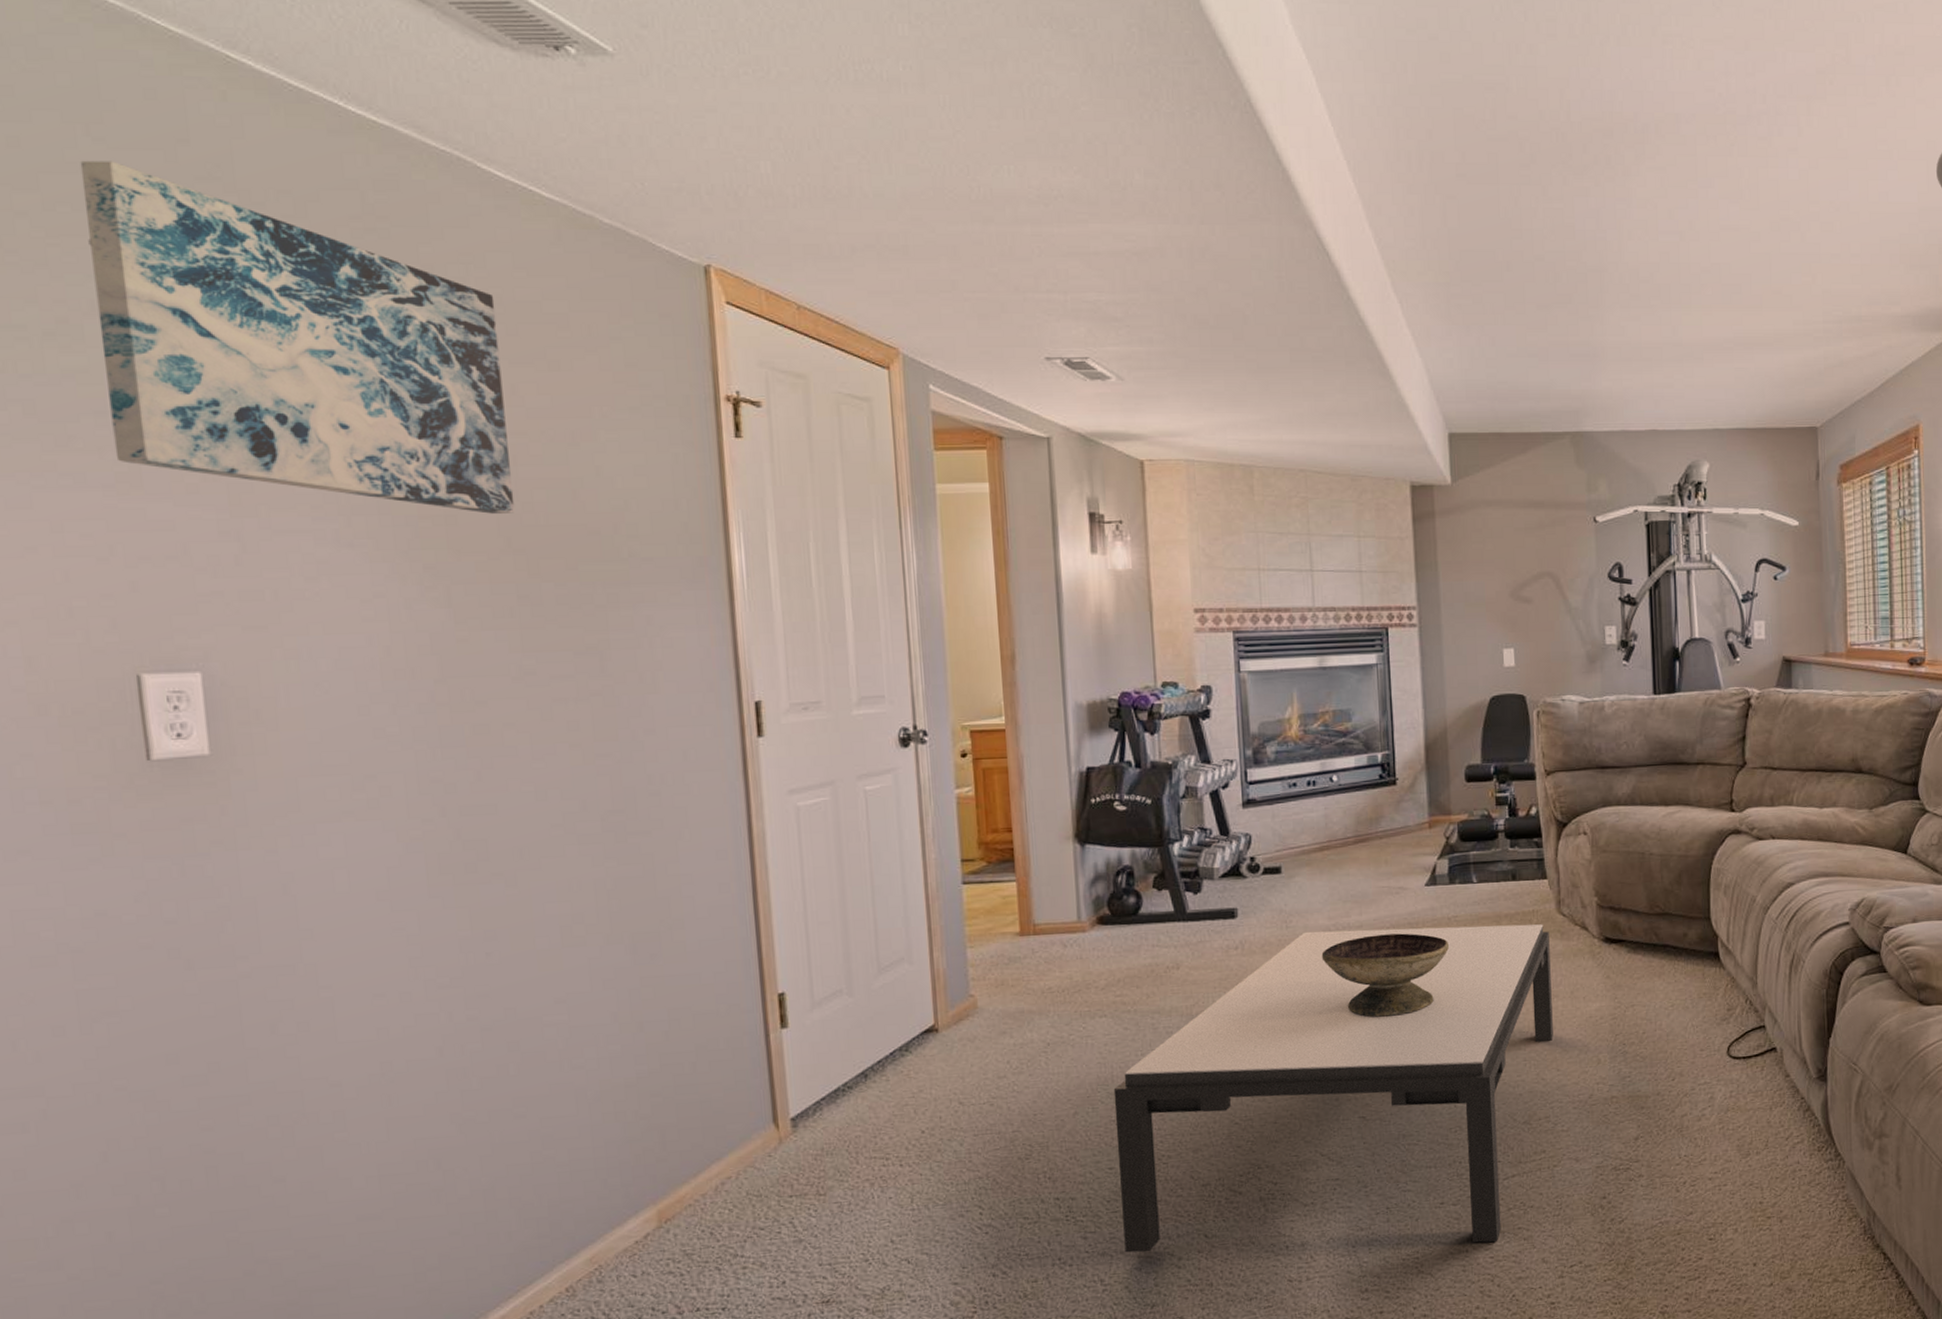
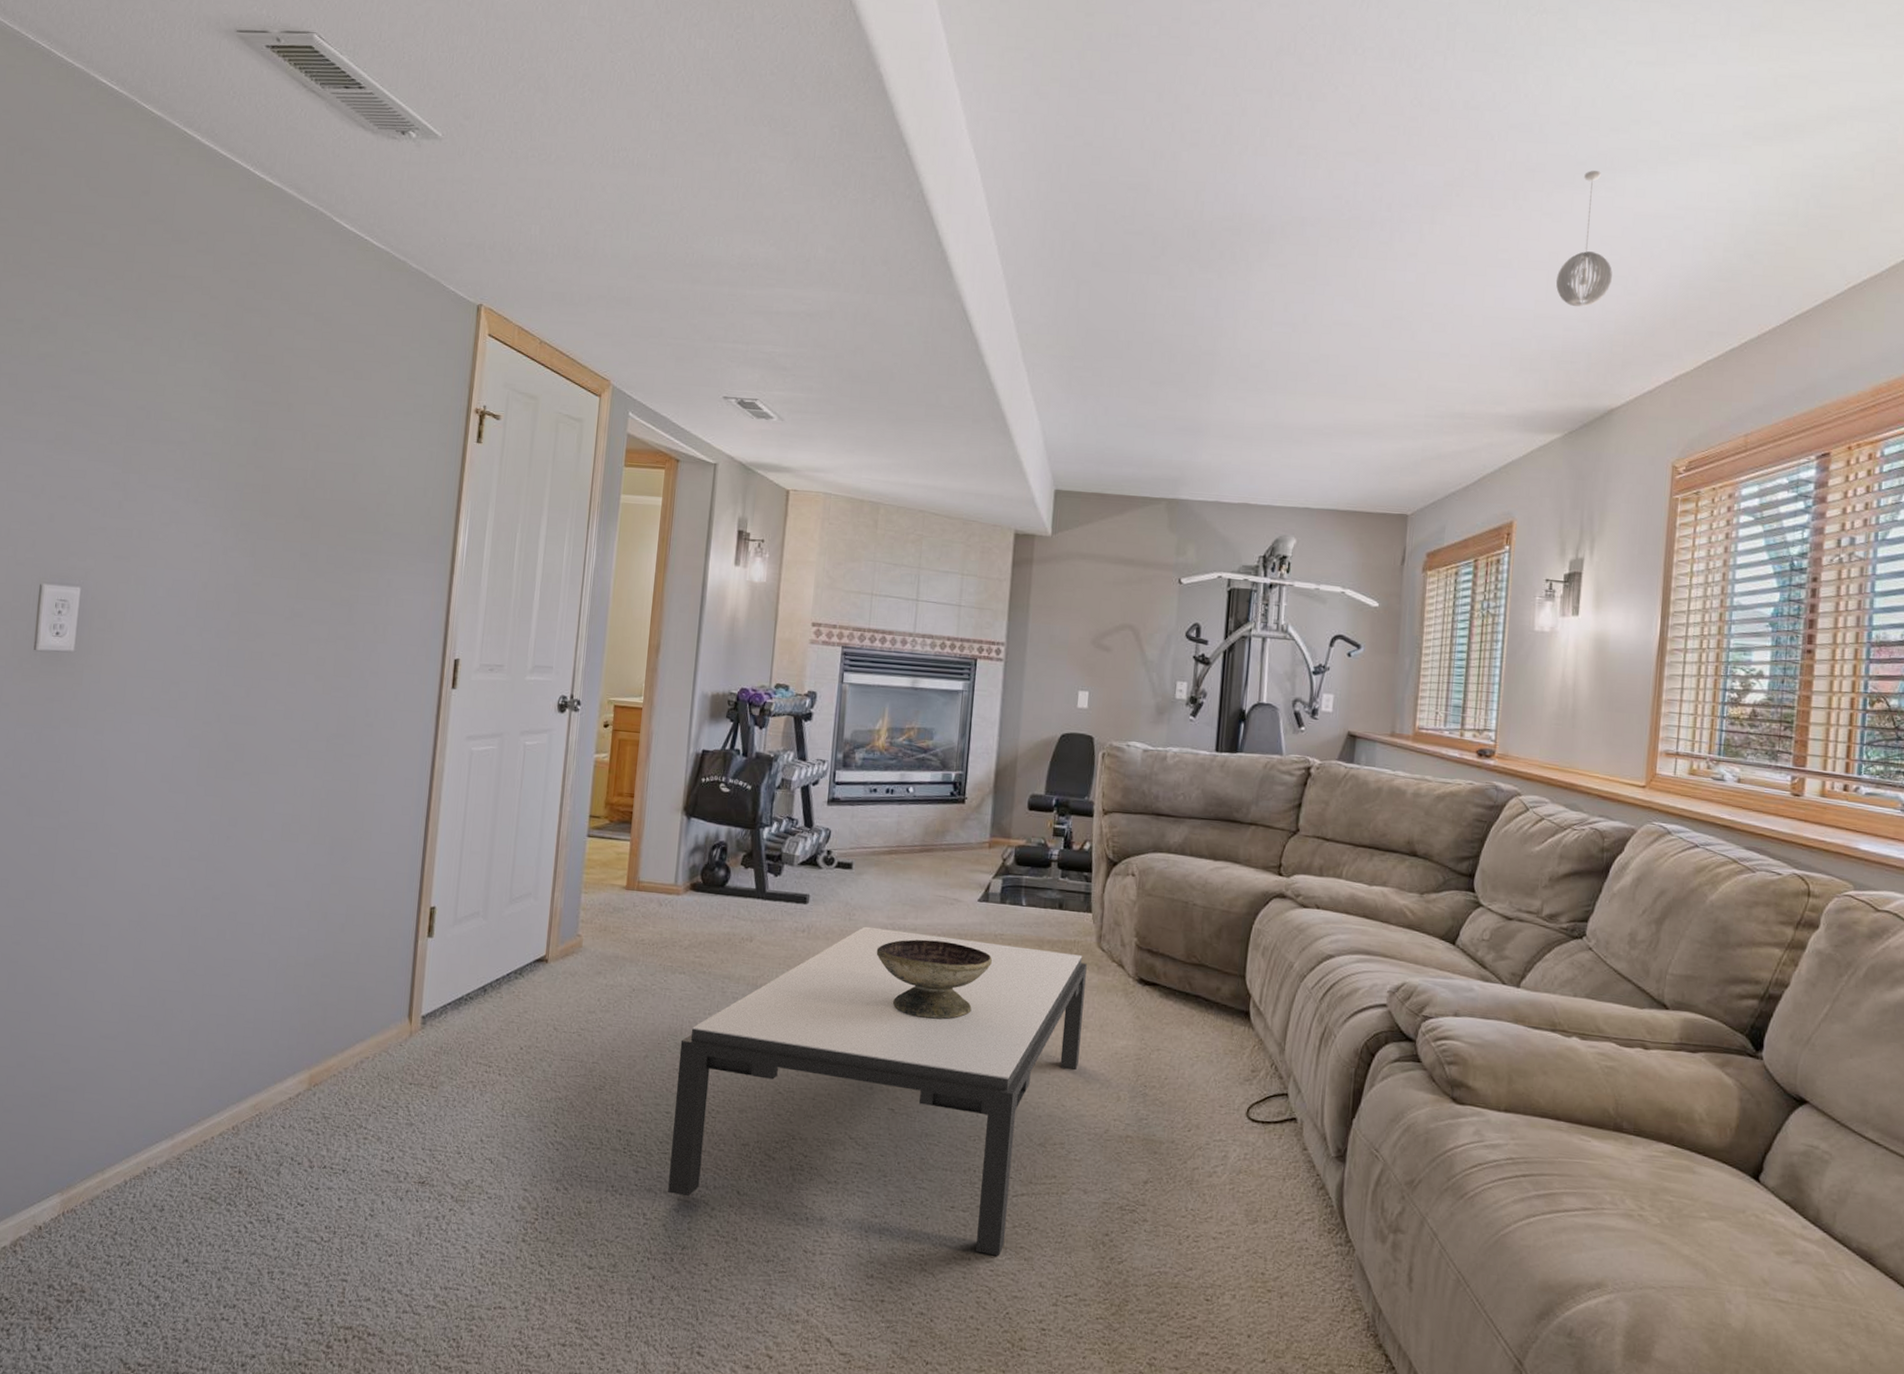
wall art: present [80,160,516,514] -> none [59,204,326,488]

